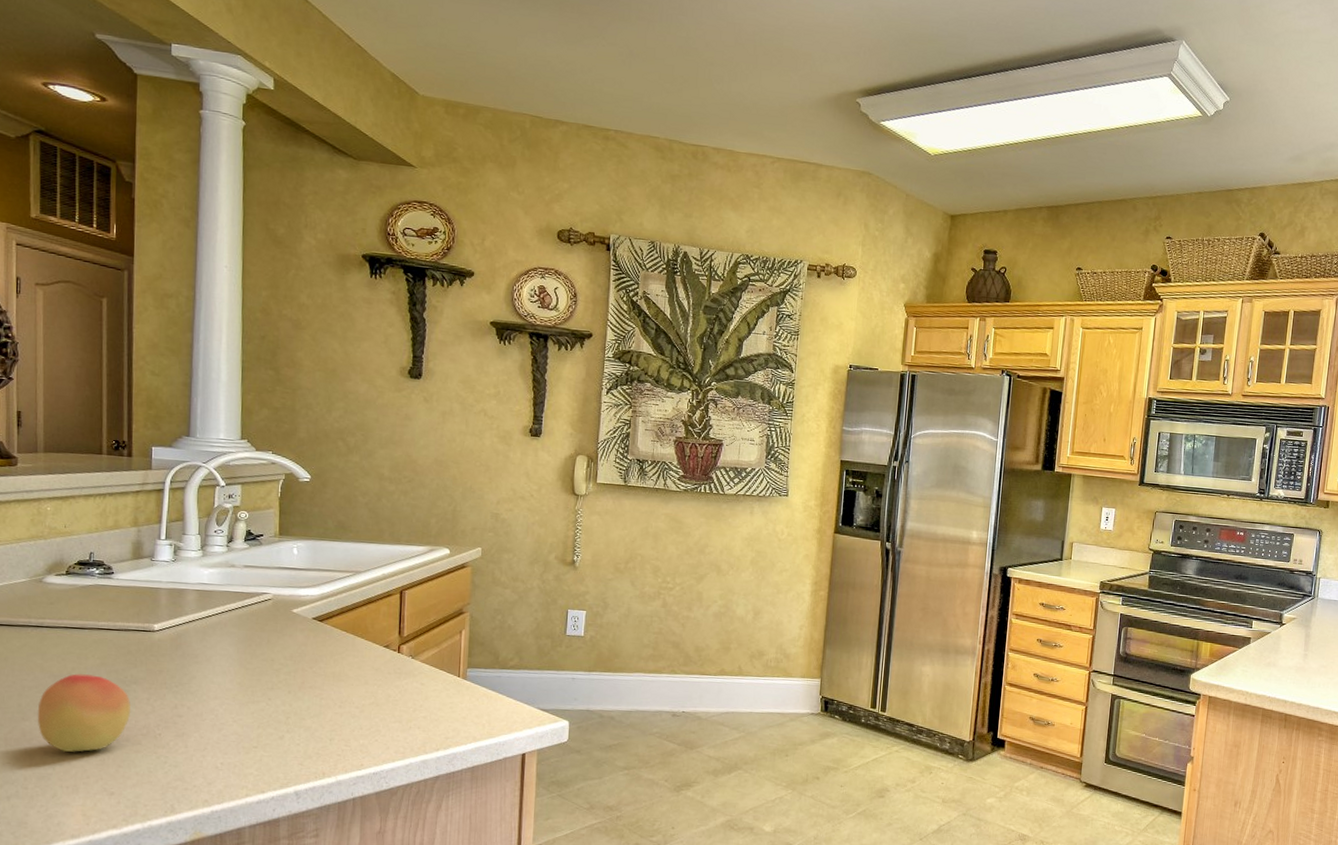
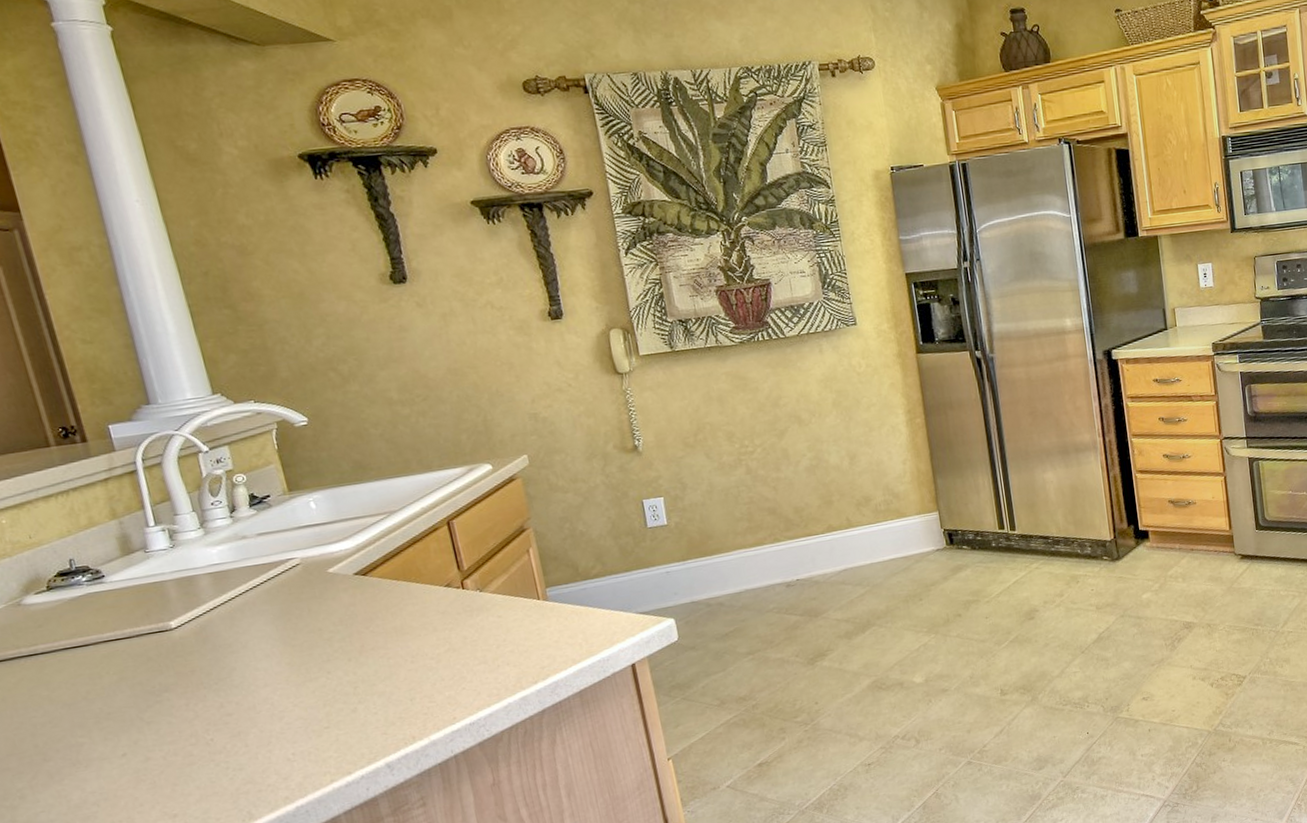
fruit: present [37,674,132,753] -> none [57,693,172,785]

